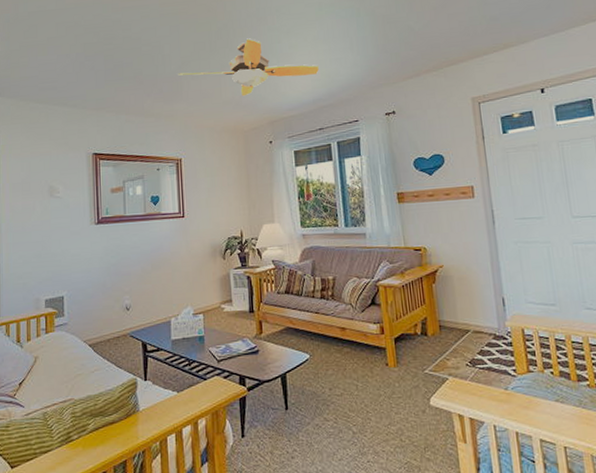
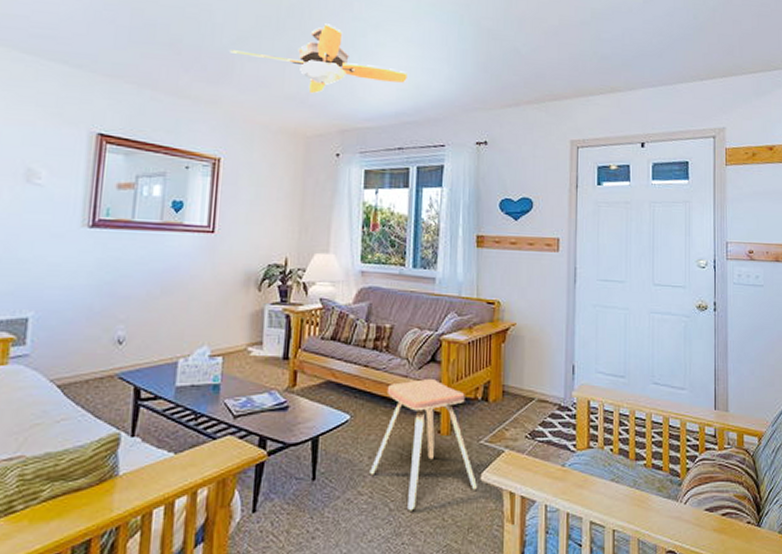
music stool: none [332,320,428,434] -> present [369,379,477,511]

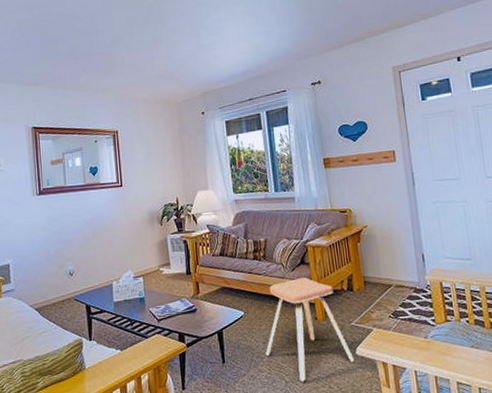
ceiling fan: present [230,23,407,94] -> none [112,13,247,70]

